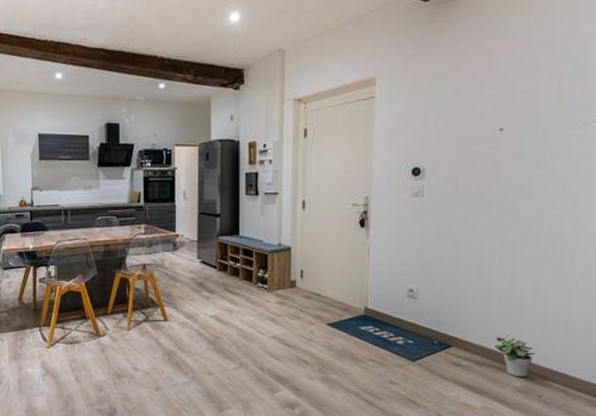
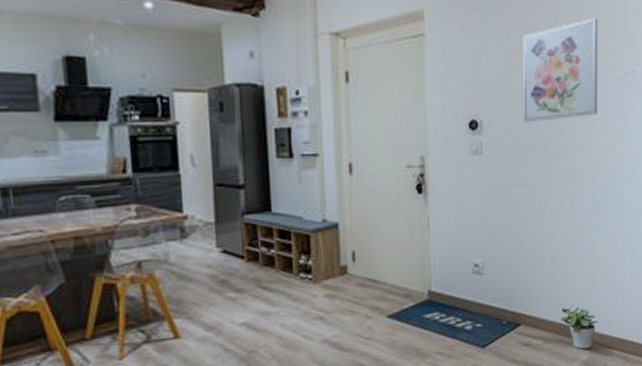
wall art: none [467,74,555,170] -> present [523,18,599,123]

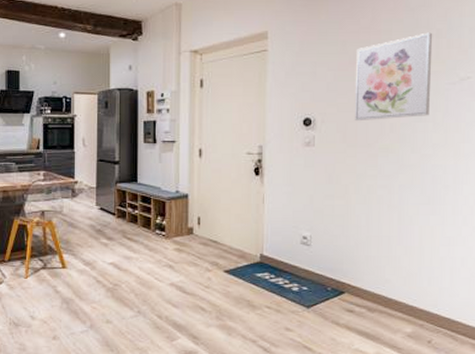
potted plant: present [560,305,598,350] -> none [385,281,424,323]

